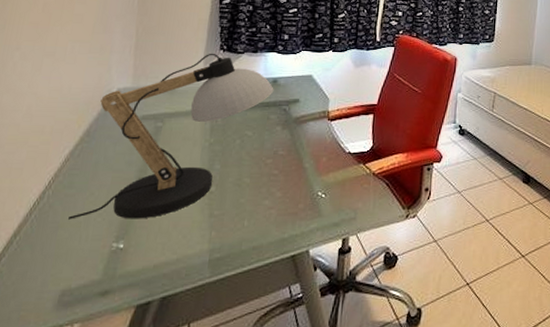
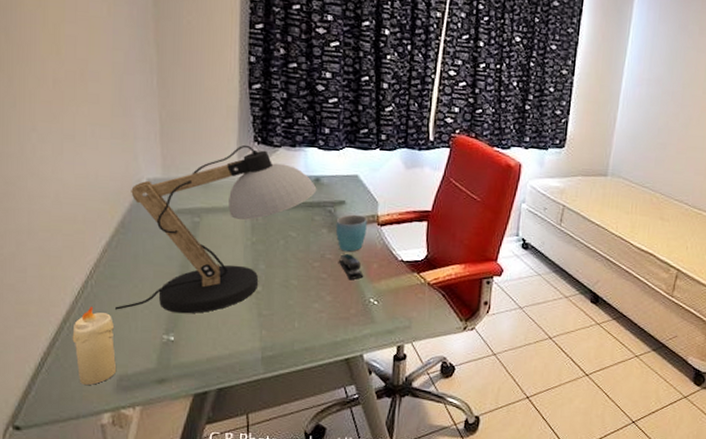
candle: none [19,218,65,303] -> present [72,307,117,385]
mug: none [289,111,319,147] -> present [335,214,367,252]
stapler: none [290,150,313,175] -> present [339,254,364,280]

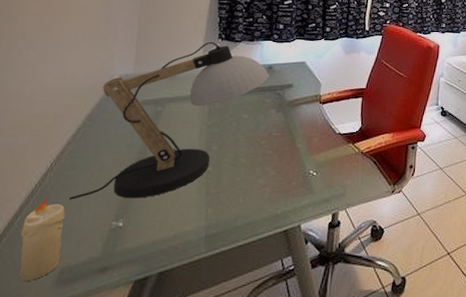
mug: present [335,214,367,252] -> none [283,95,311,129]
stapler: present [339,254,364,280] -> none [284,131,306,155]

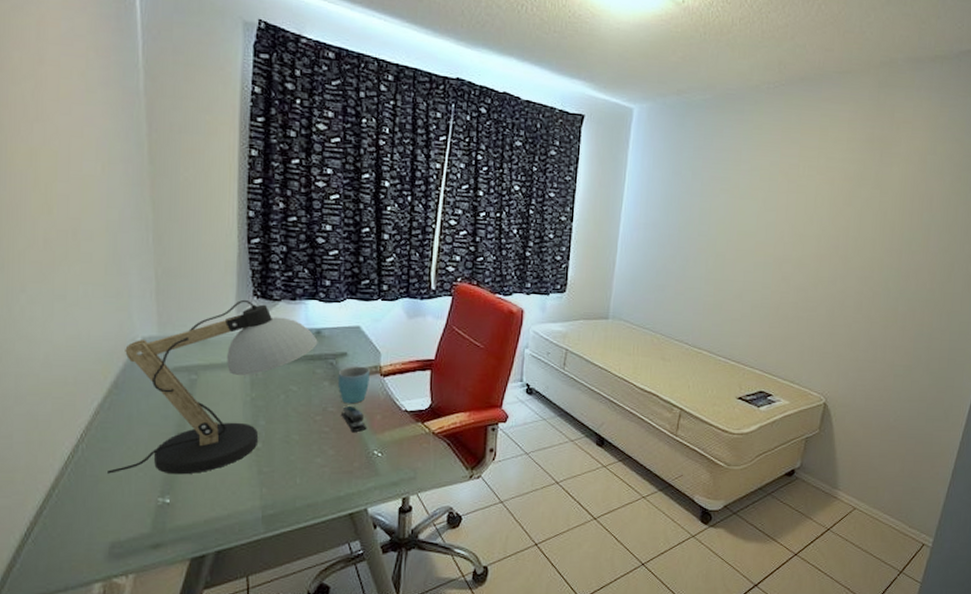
candle: present [19,199,65,281] -> none [61,472,109,554]
mug: none [283,95,311,129] -> present [337,366,370,404]
stapler: none [284,131,306,155] -> present [341,406,367,433]

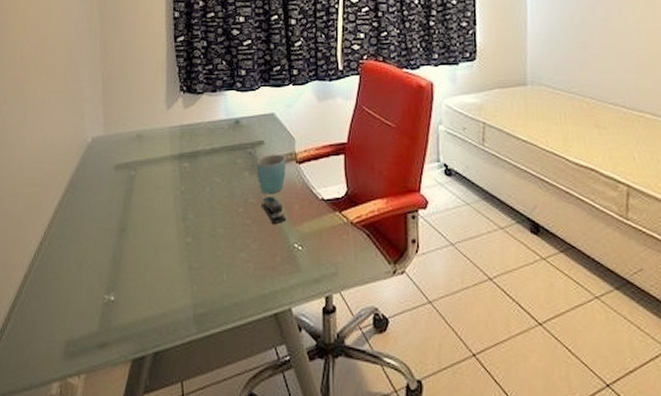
desk lamp: present [108,299,318,475] -> none [64,95,237,271]

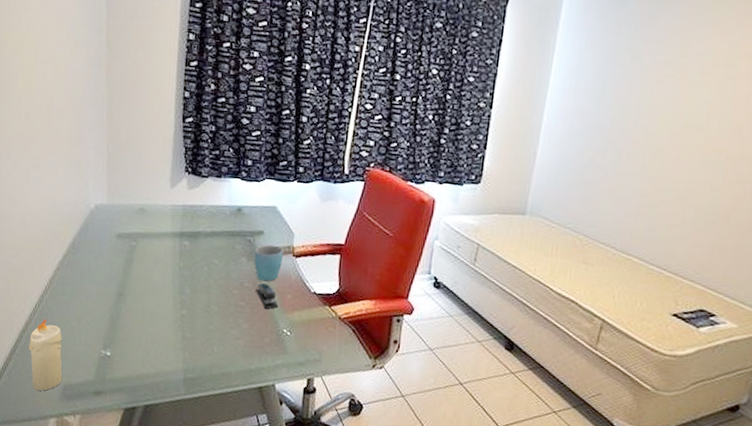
candle: none [28,269,65,352] -> present [29,319,63,391]

